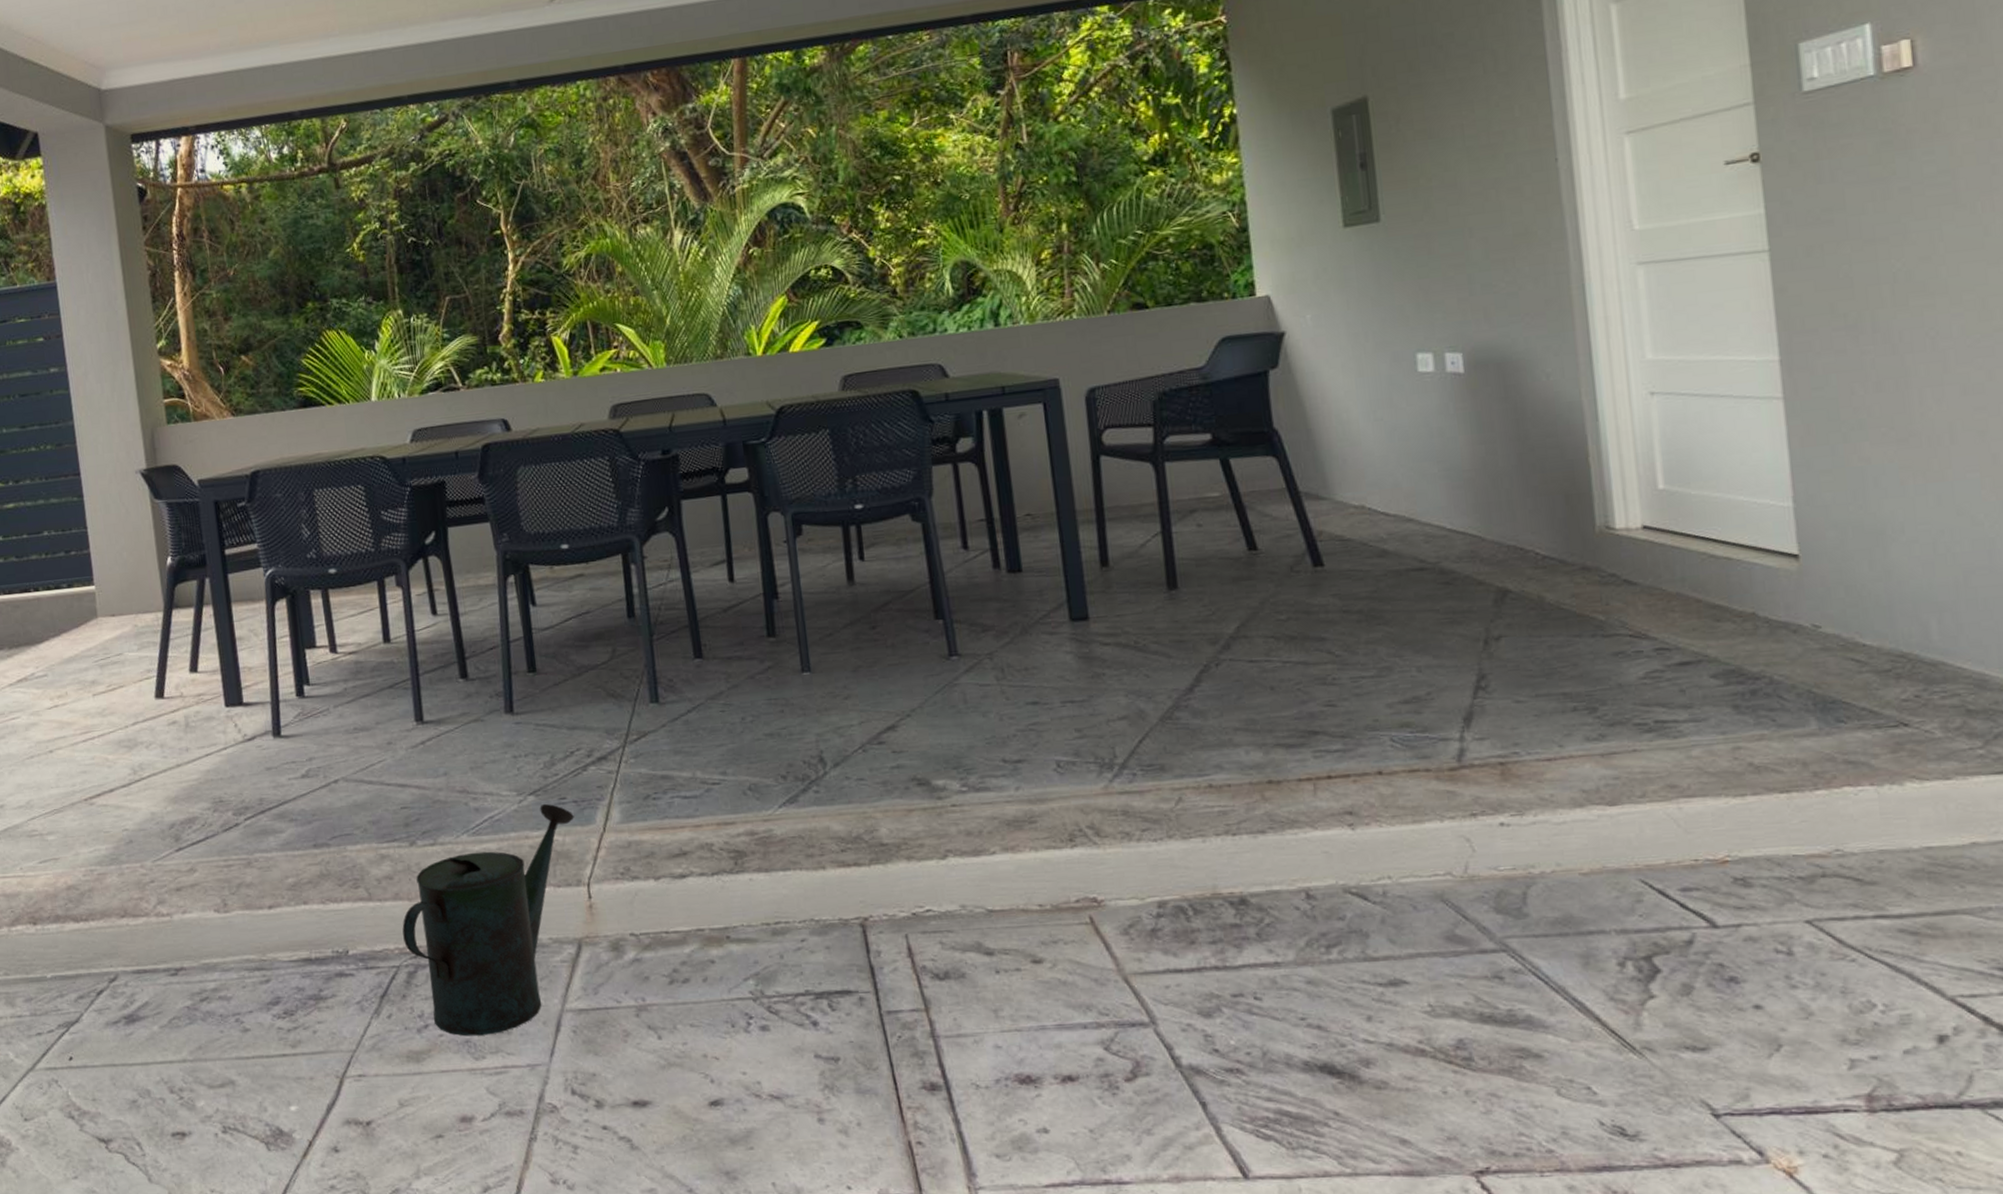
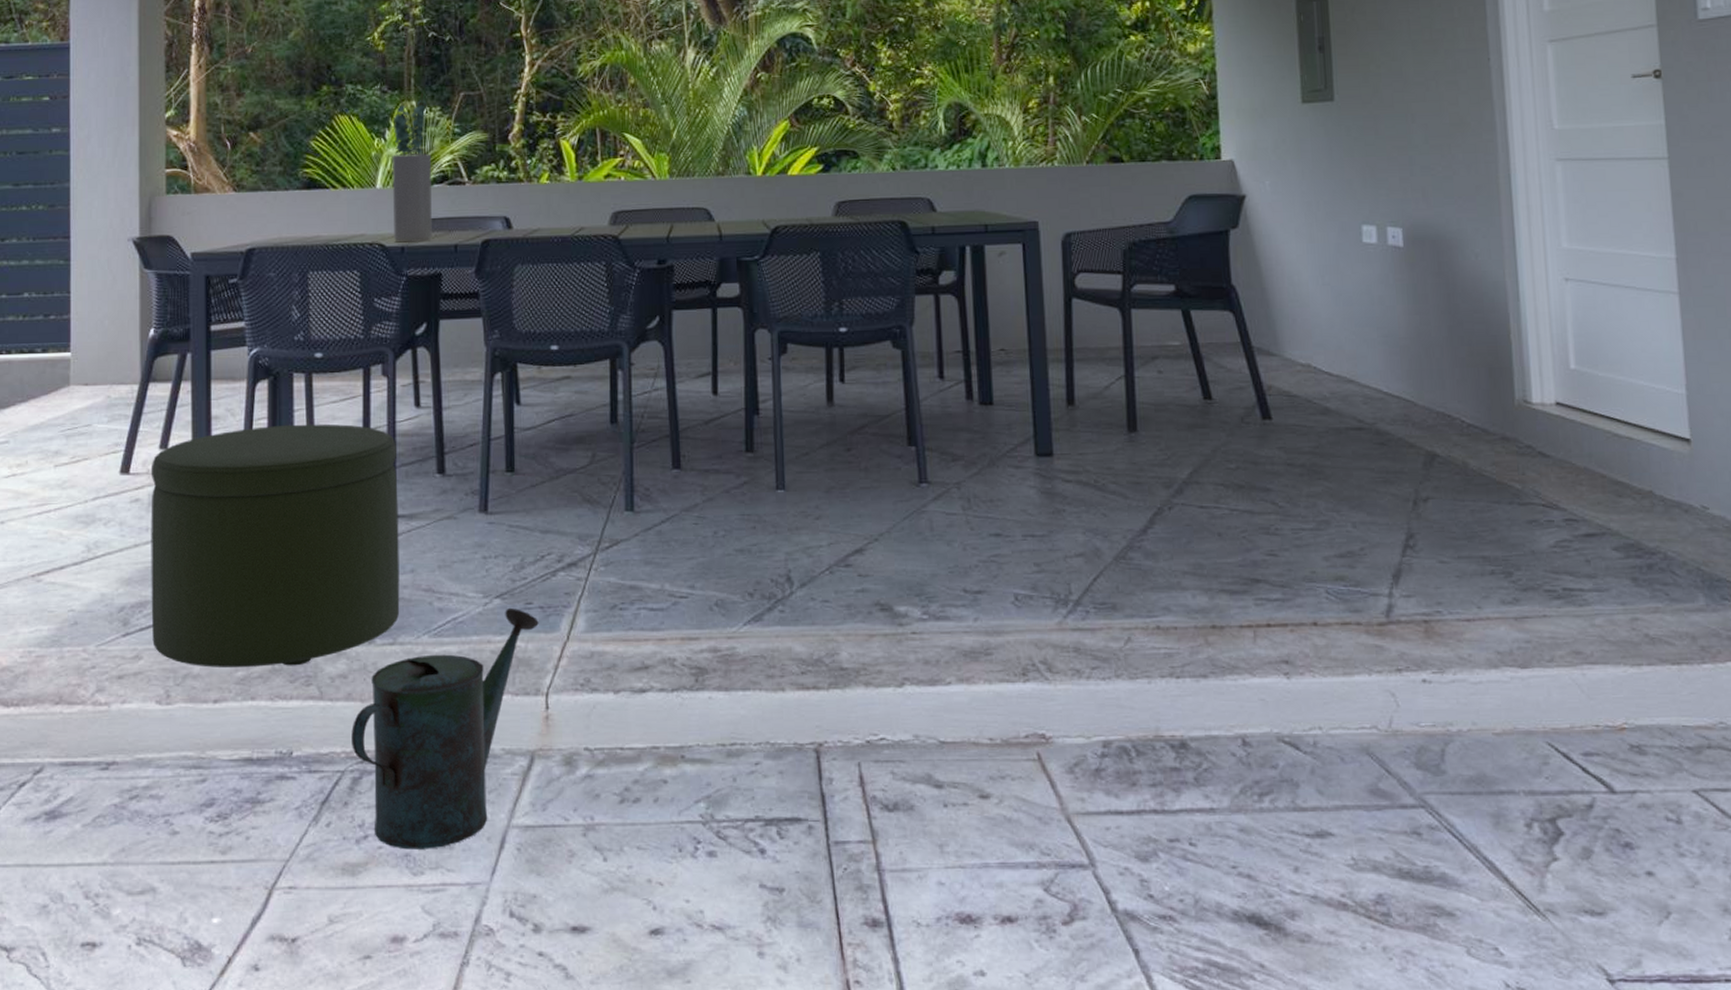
ottoman: none [183,636,438,876] -> present [150,423,400,667]
vase: none [381,300,432,454] -> present [392,92,432,244]

